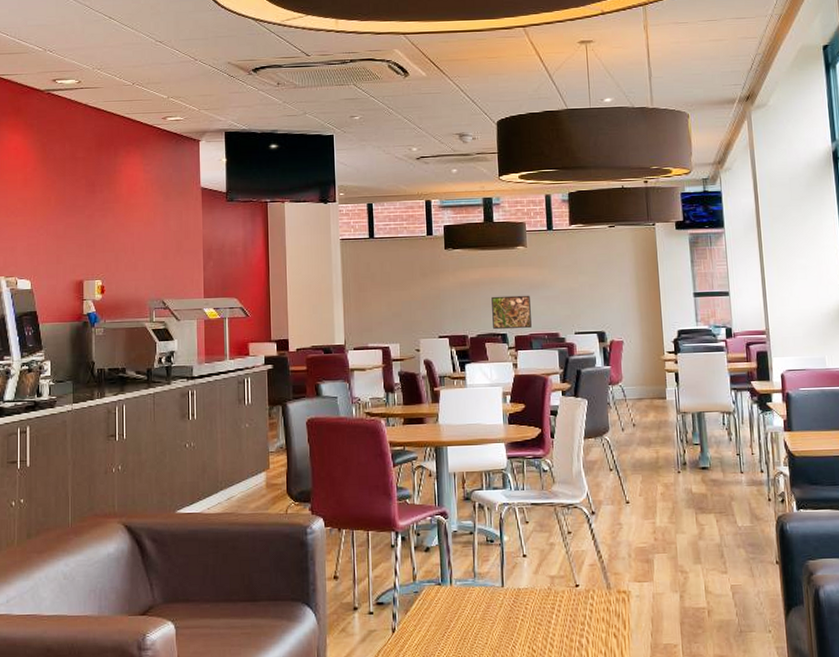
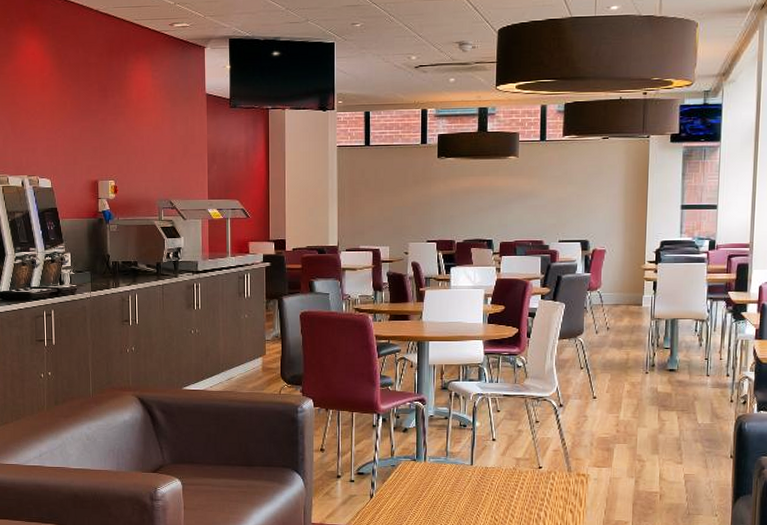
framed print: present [491,295,532,330] -> none [480,203,518,236]

